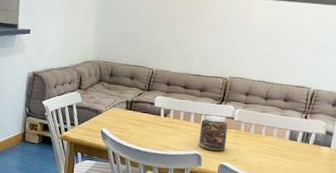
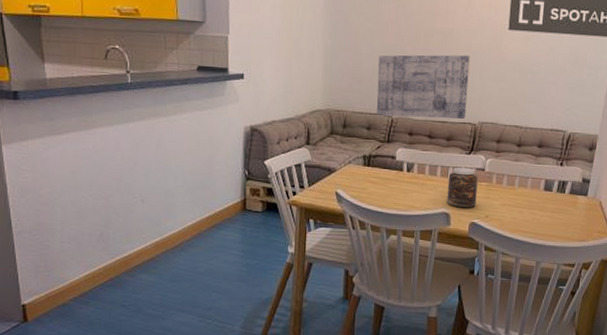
wall art: none [139,17,223,74] -> present [376,54,470,119]

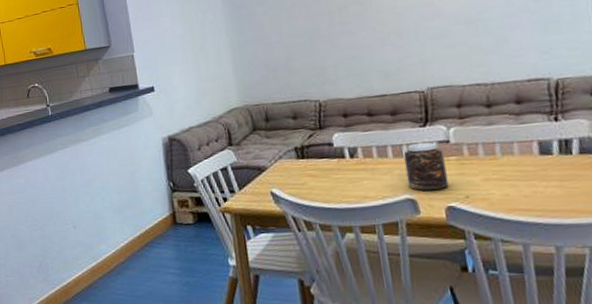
wall art: present [376,54,470,119] -> none [291,18,409,102]

